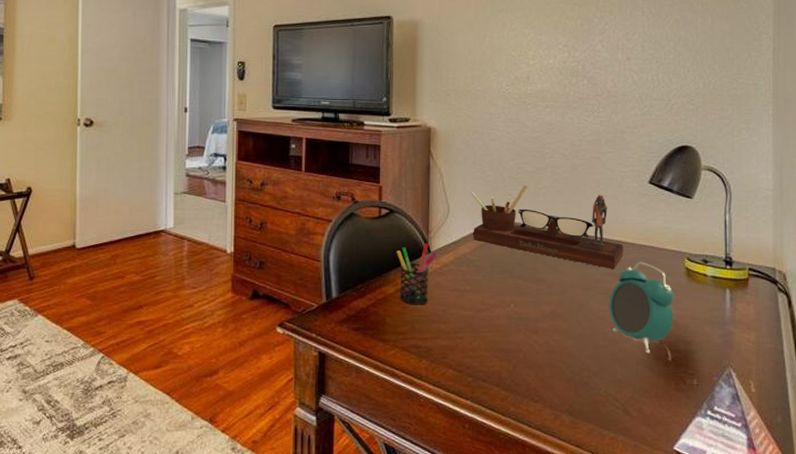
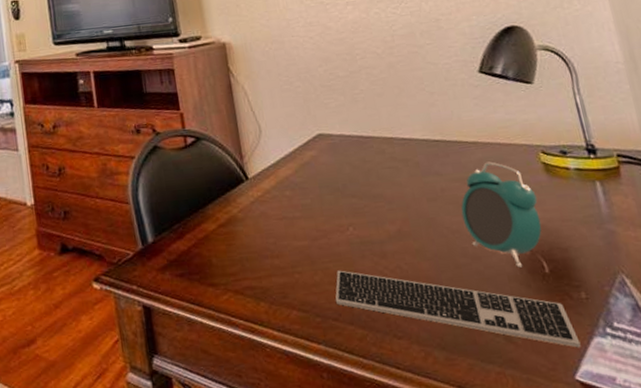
pen holder: present [396,243,437,305] -> none [210,169,256,241]
desk organizer: present [470,185,624,270] -> none [280,91,467,175]
keyboard: none [487,340,684,424] -> present [335,270,581,348]

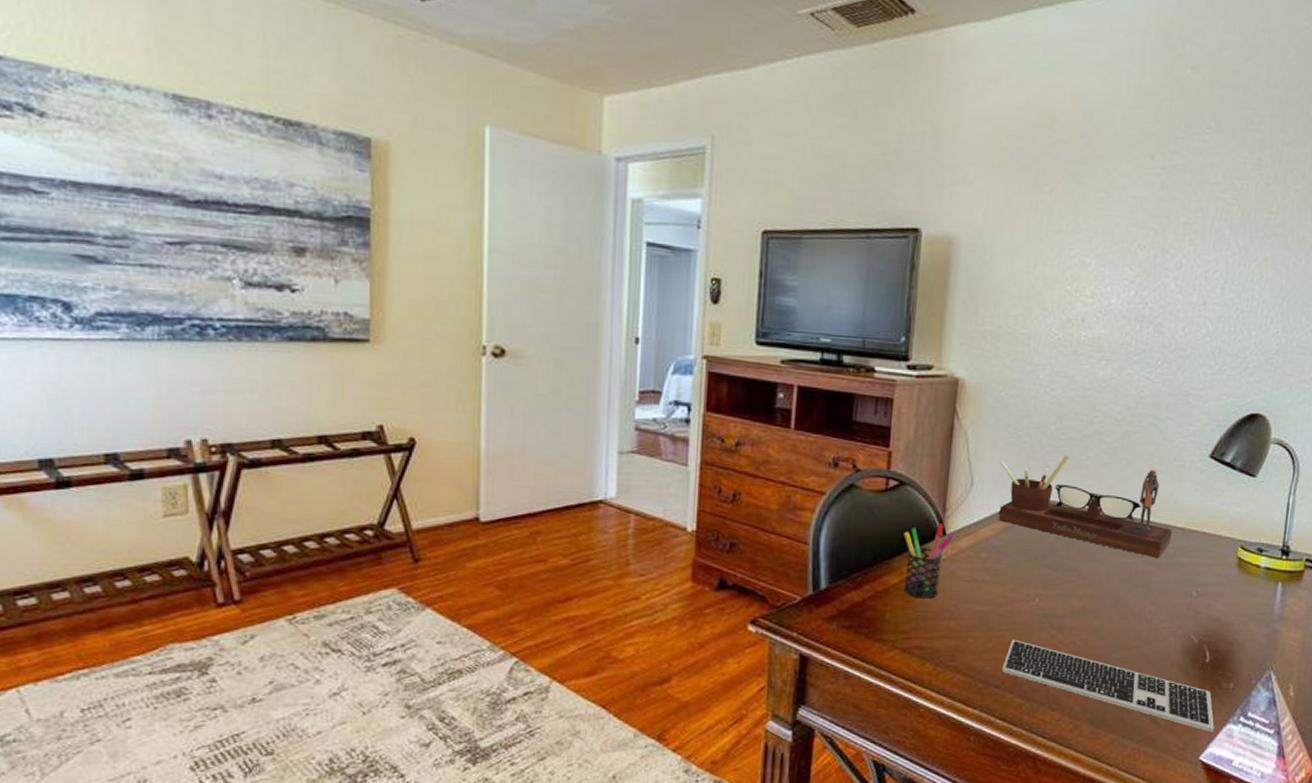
pen holder: none [210,169,256,241] -> present [903,523,953,599]
desk organizer: none [280,91,467,175] -> present [998,455,1172,559]
alarm clock: present [461,161,542,268] -> none [1147,549,1222,655]

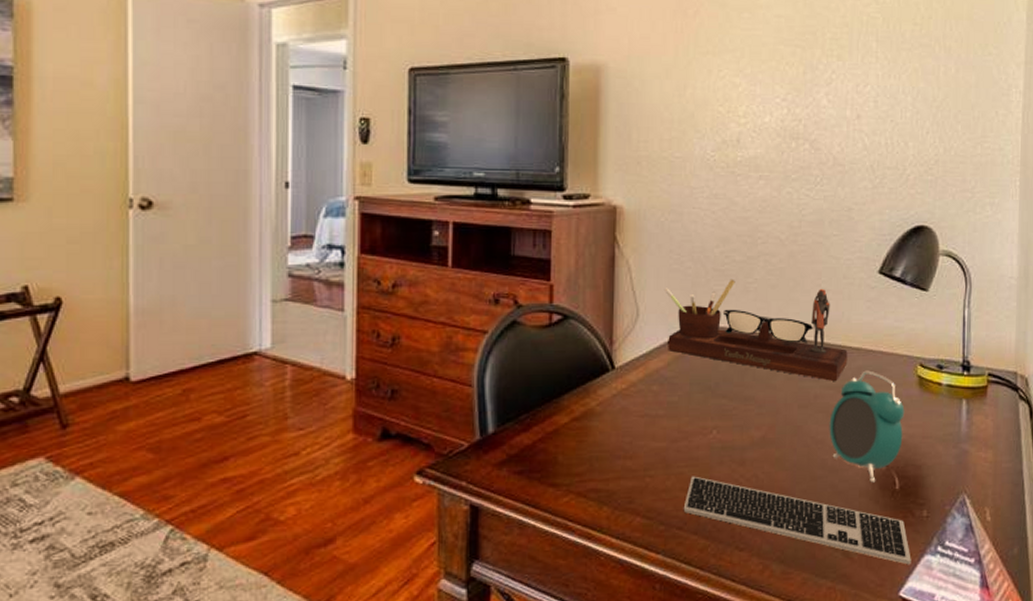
pen holder: present [903,523,953,599] -> none [571,357,622,438]
alarm clock: none [1147,549,1222,655] -> present [829,370,905,483]

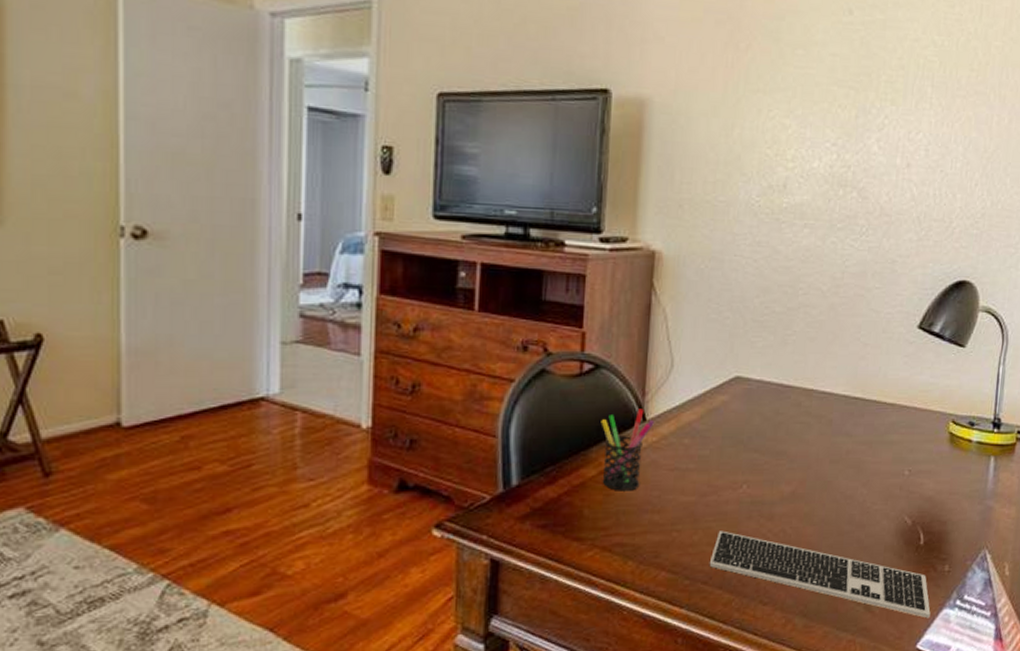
pen holder: none [571,357,622,438] -> present [601,409,654,491]
desk organizer: present [665,279,848,382] -> none [701,330,882,438]
alarm clock: present [829,370,905,483] -> none [858,426,934,538]

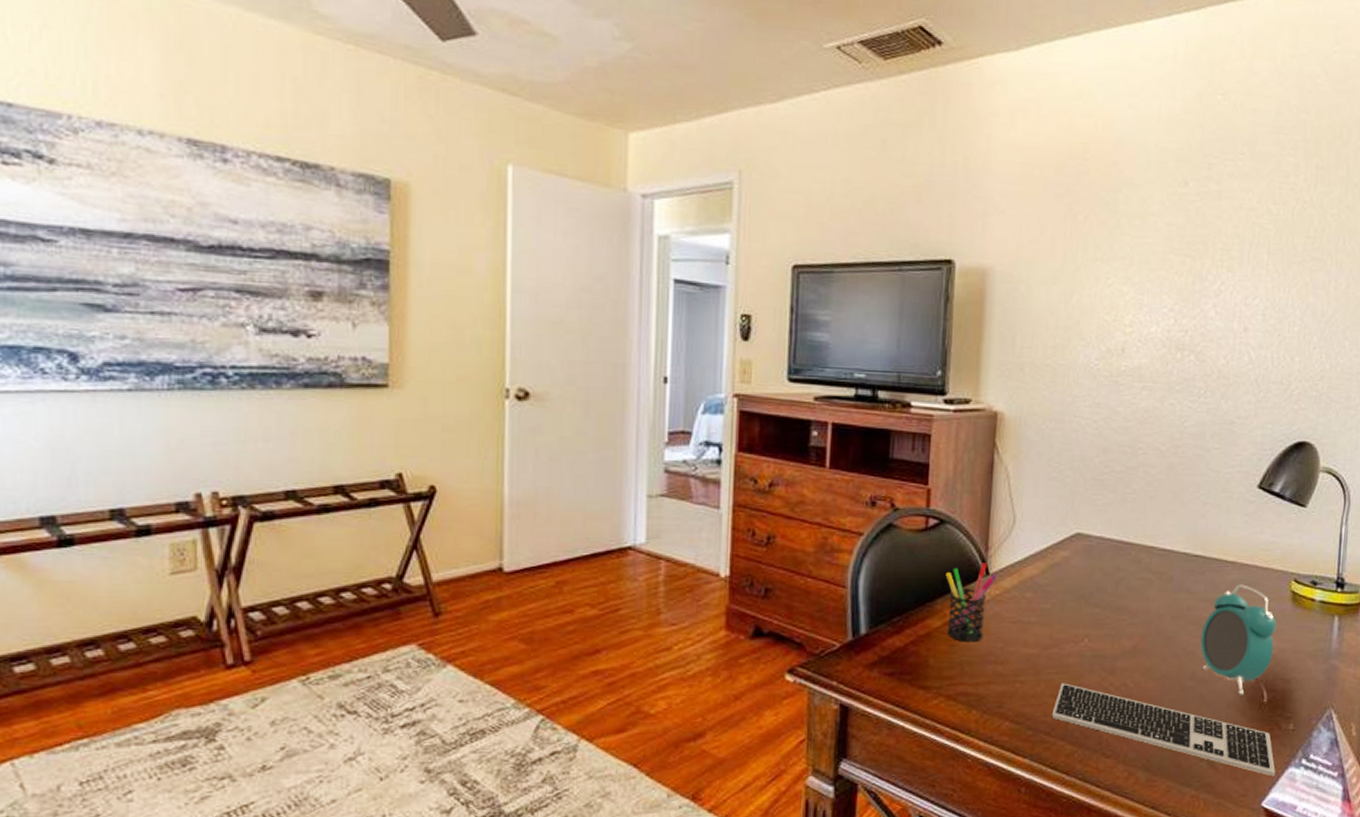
alarm clock: none [858,426,934,538] -> present [1200,584,1277,695]

